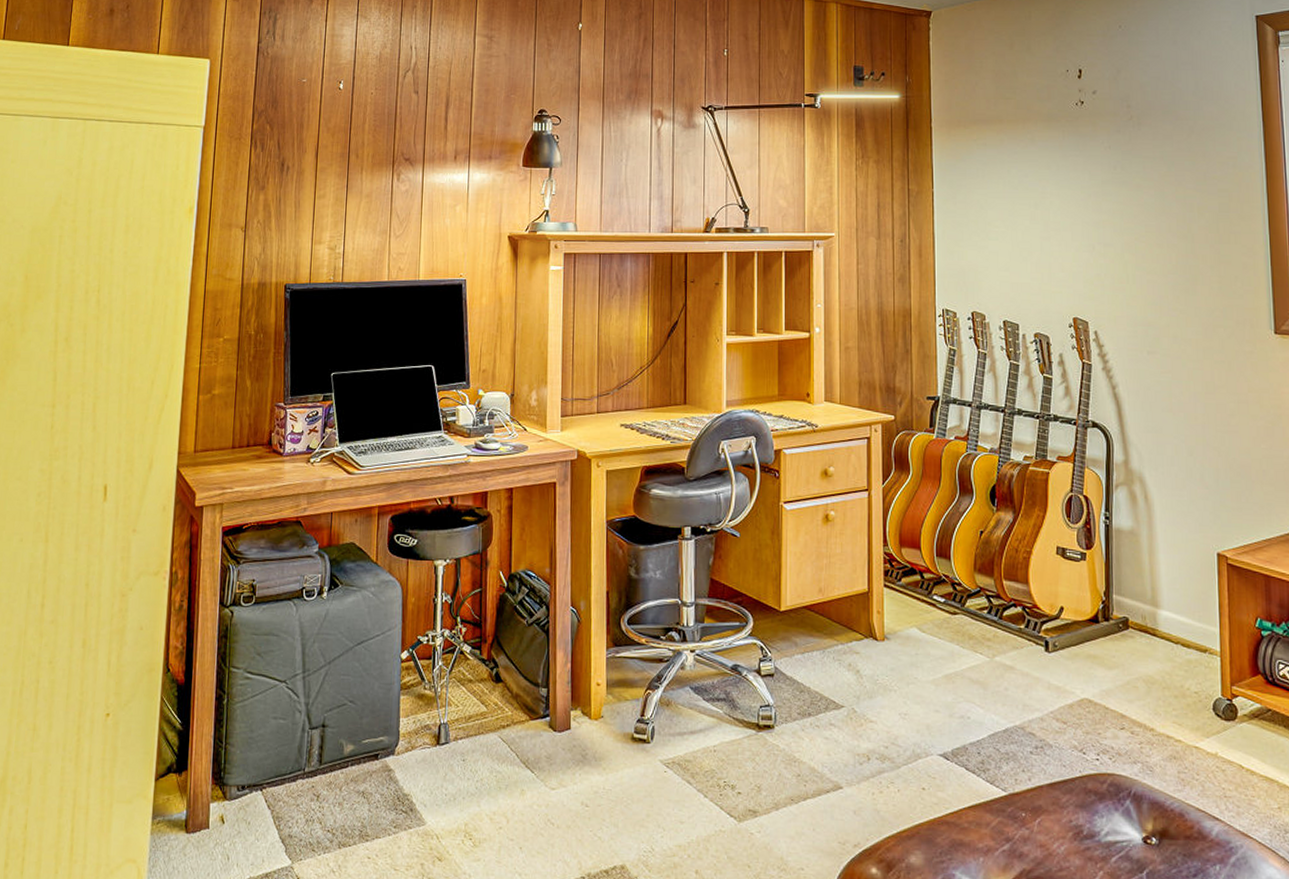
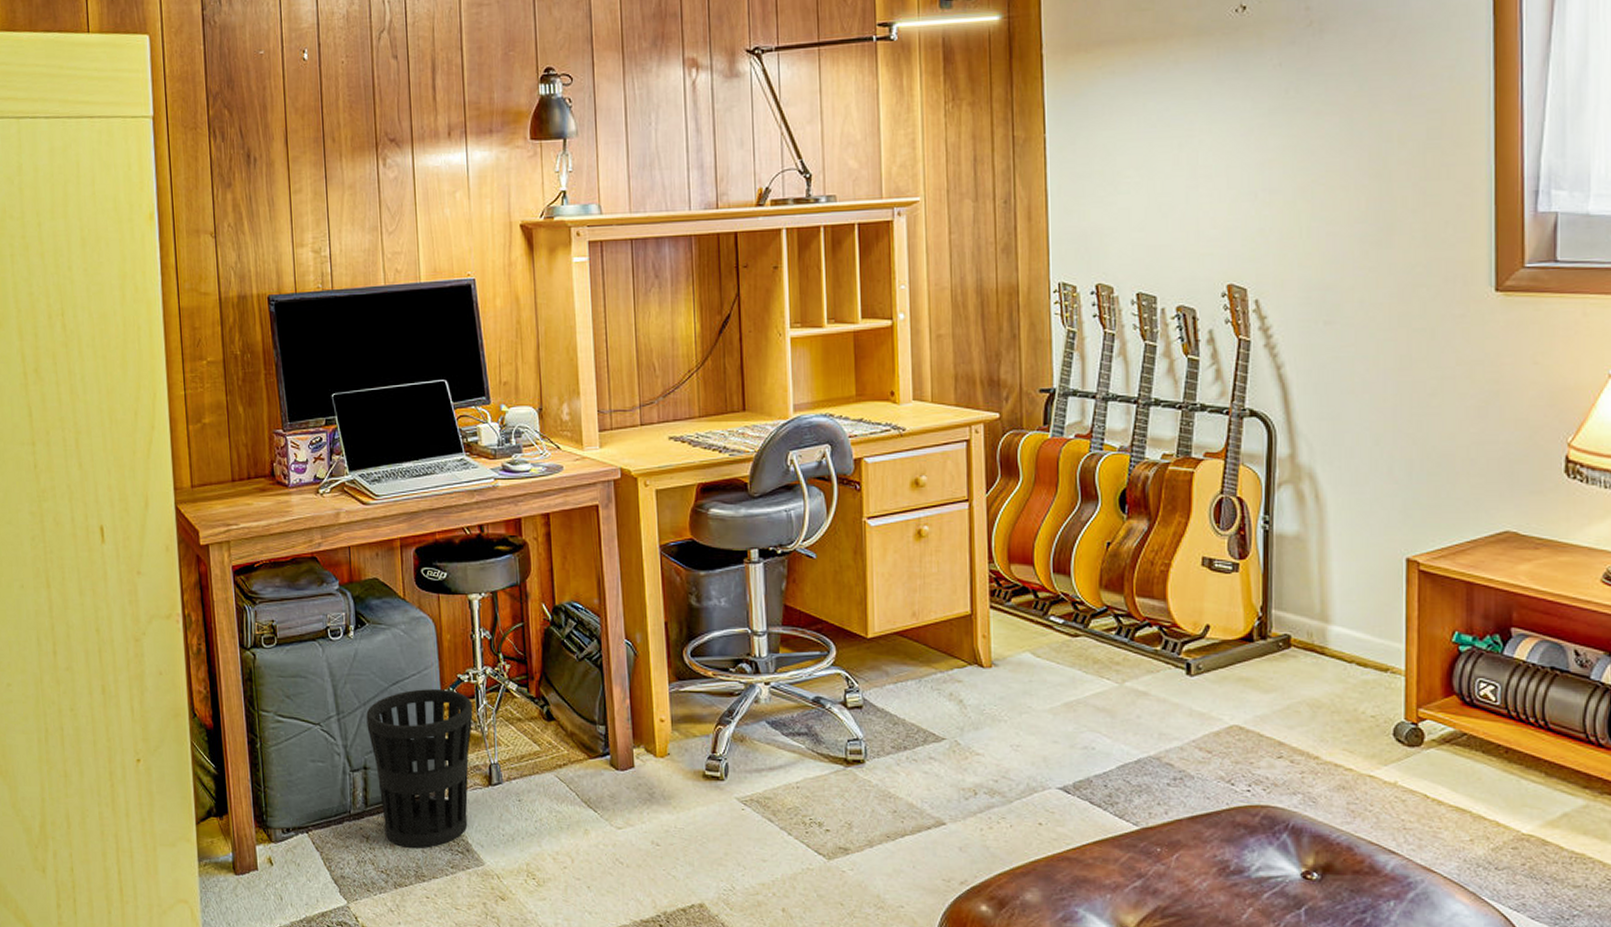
wastebasket: none [329,649,429,807] -> present [366,689,473,848]

